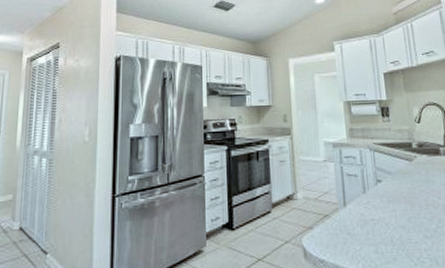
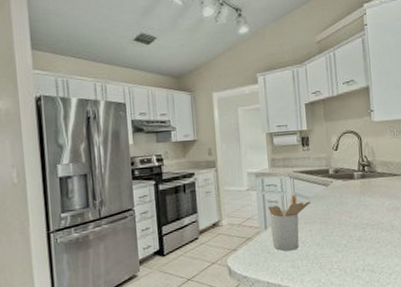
utensil holder: none [346,168,393,233] -> present [268,194,310,252]

